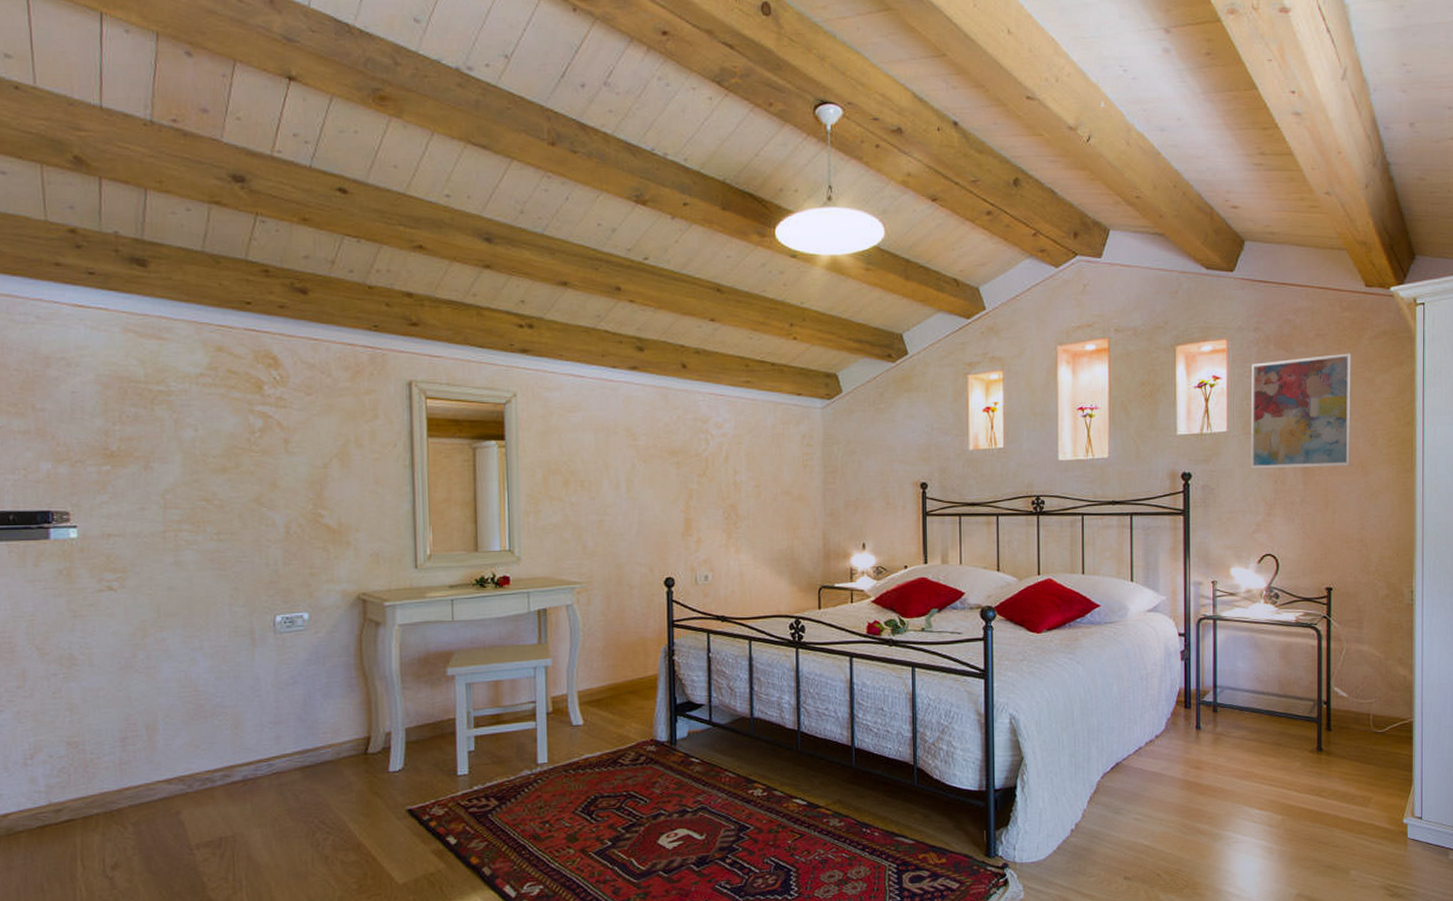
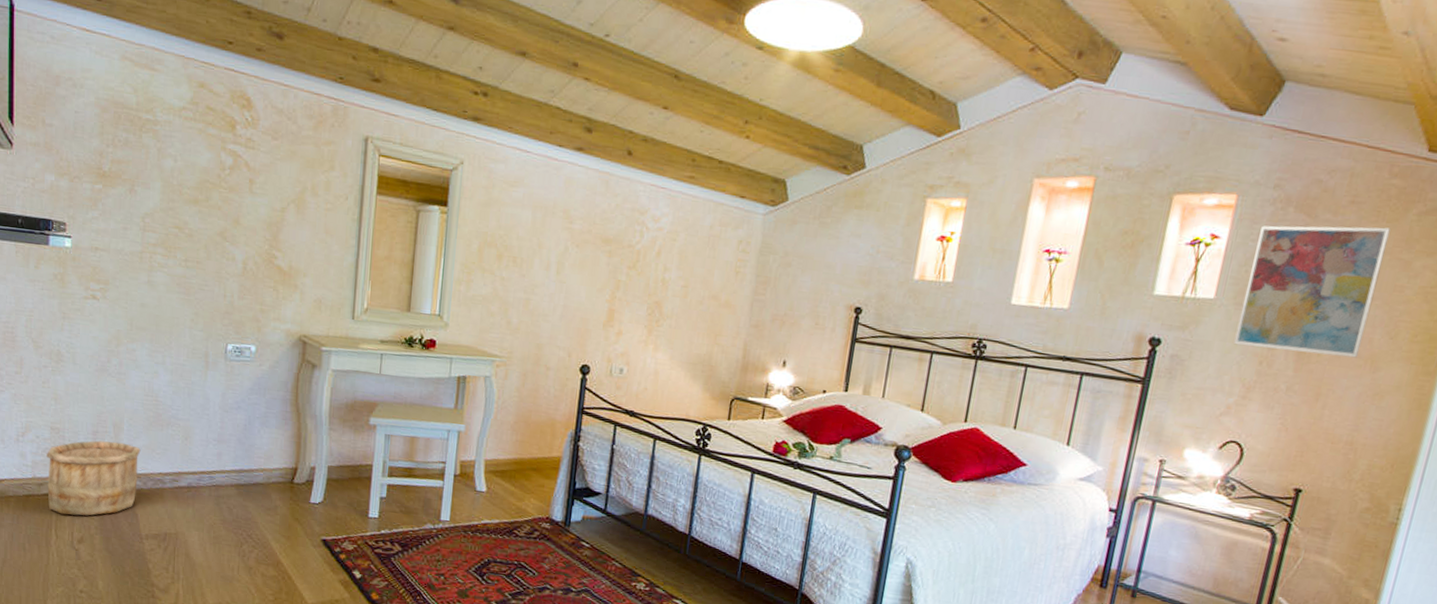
wooden bucket: none [62,744,182,841] -> present [45,440,141,516]

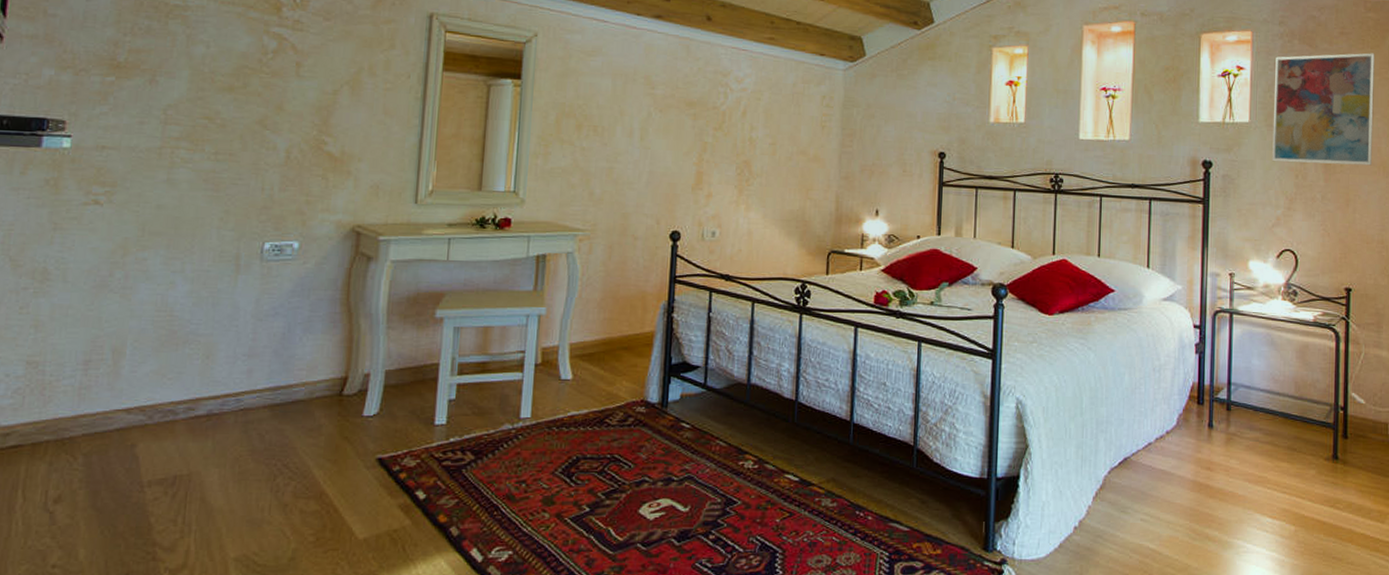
wooden bucket: present [45,440,141,516] -> none [15,370,148,469]

